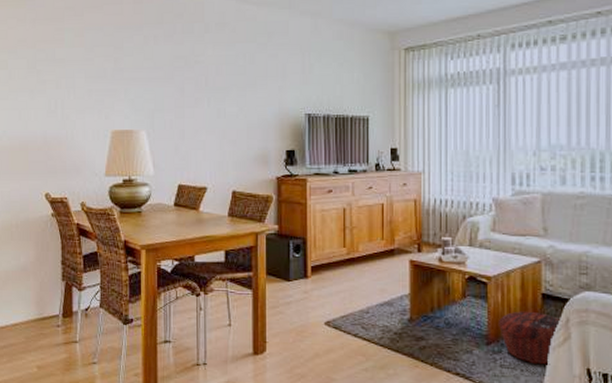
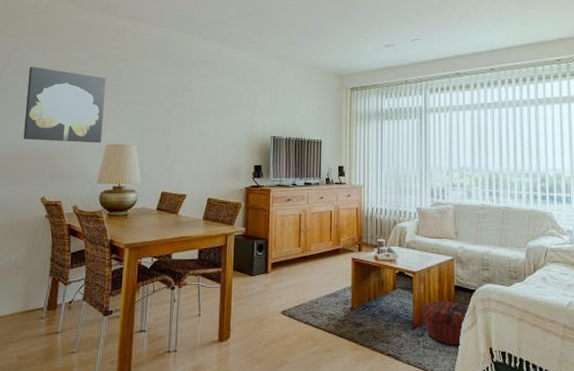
wall art: none [18,41,106,130] -> present [23,66,106,144]

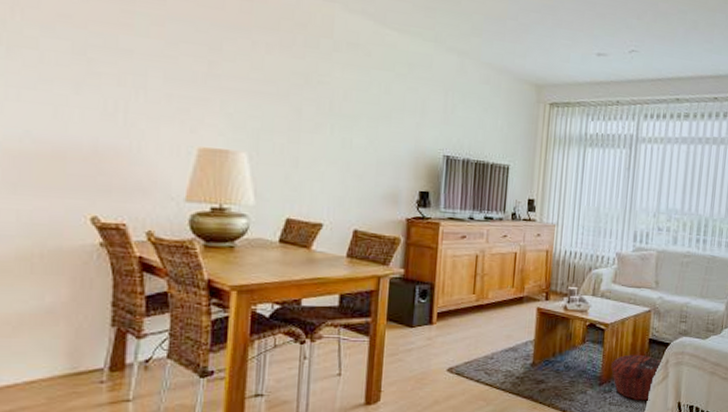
wall art: present [23,66,106,144] -> none [54,16,196,146]

